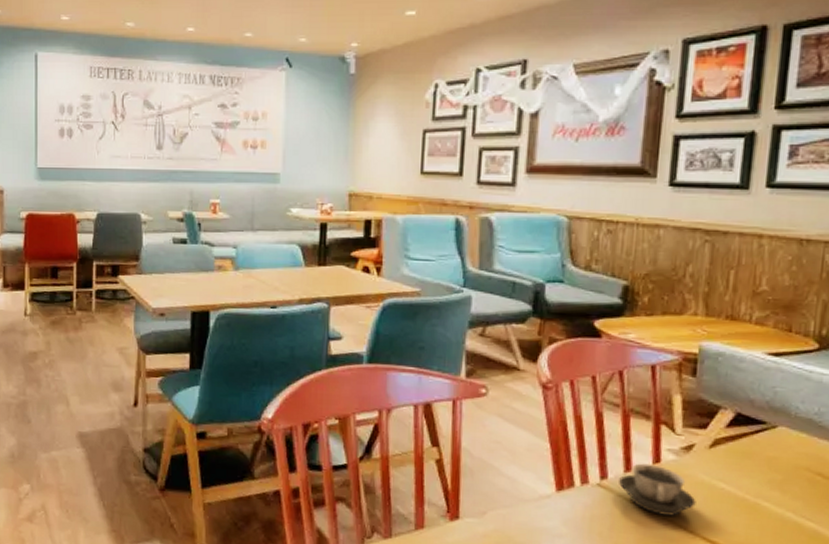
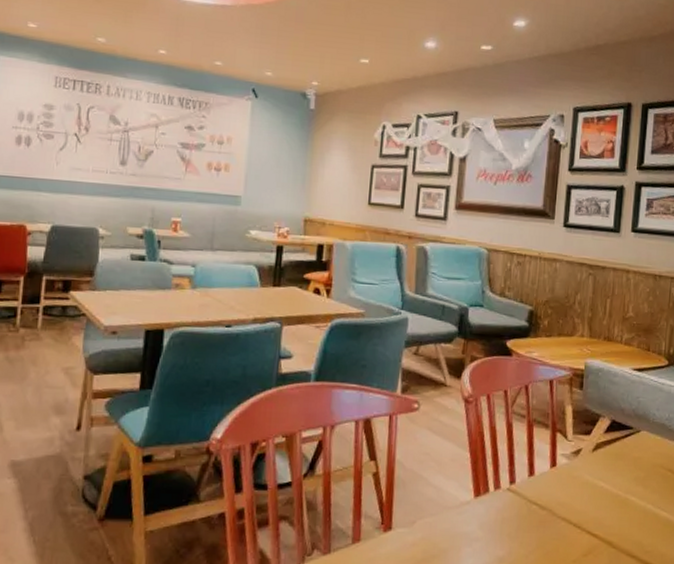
cup: present [617,463,696,516] -> none [523,467,583,514]

